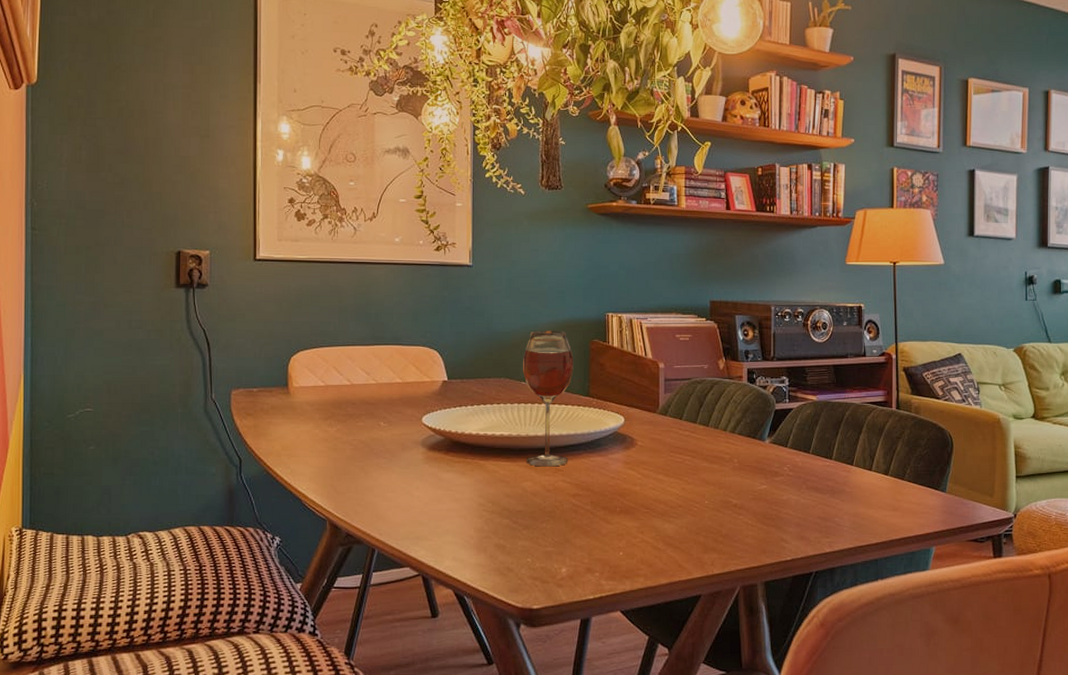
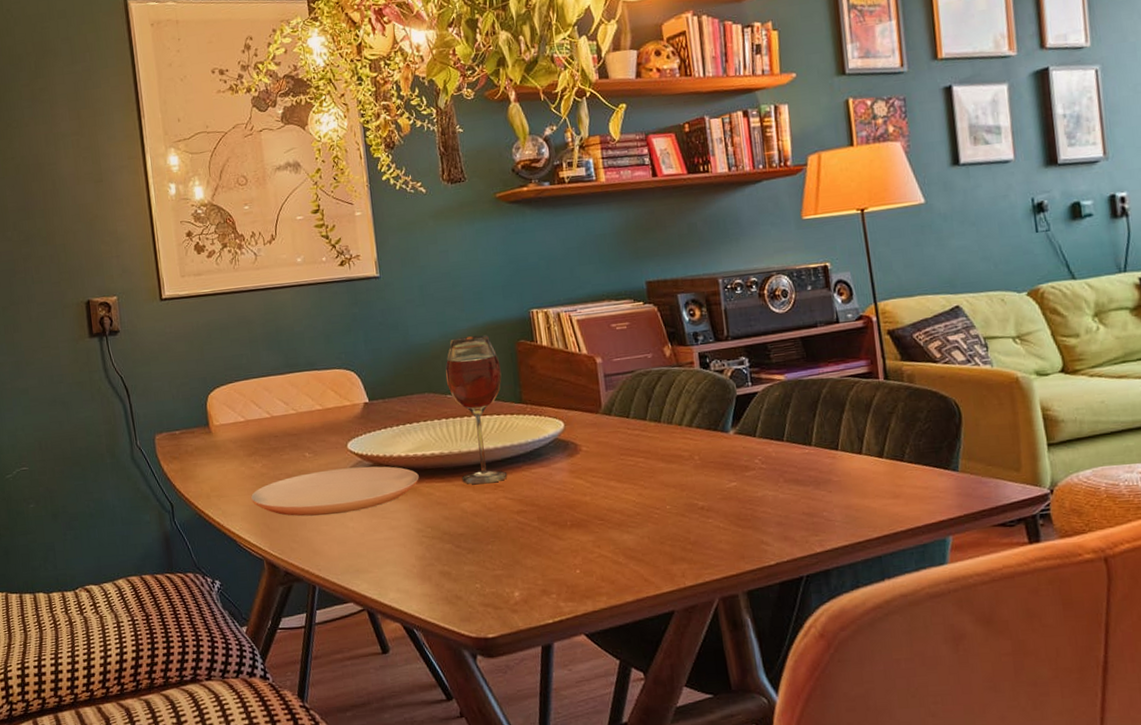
plate: none [322,440,486,483] -> present [251,466,419,517]

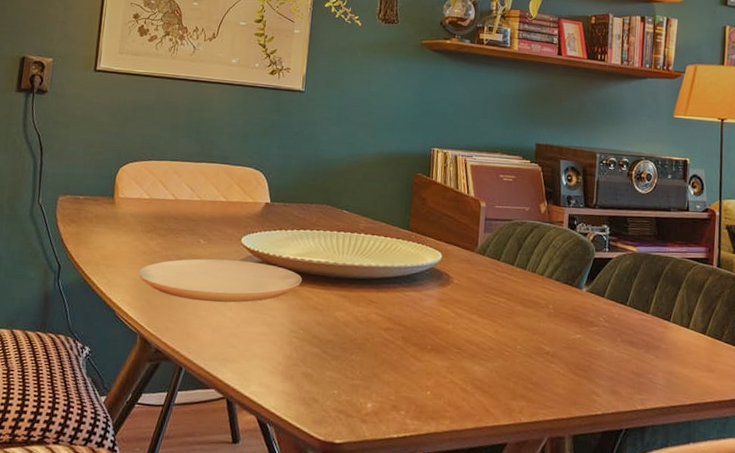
wineglass: present [445,335,508,485] -> none [340,160,396,298]

